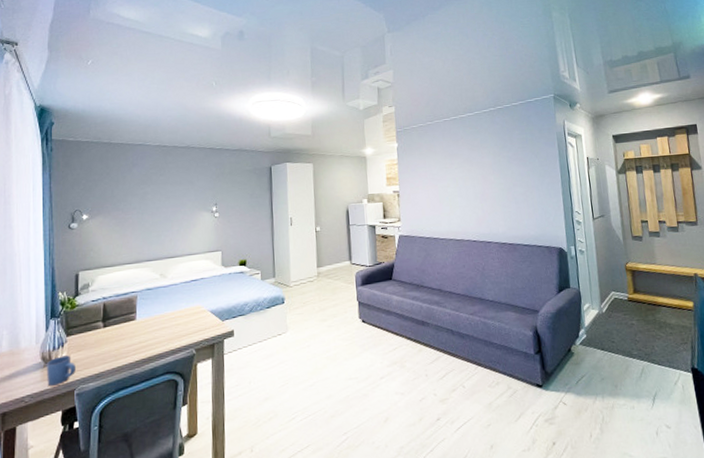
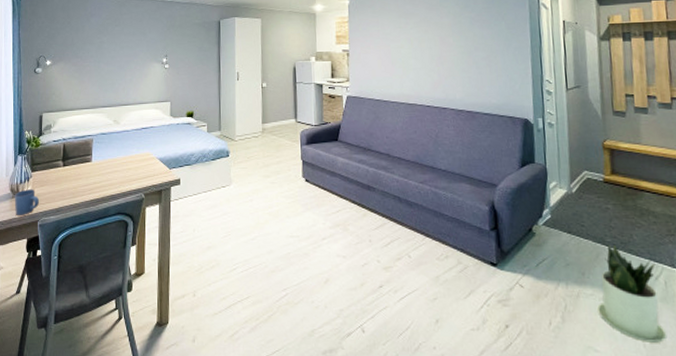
planter: none [629,356,687,443] -> present [597,244,667,343]

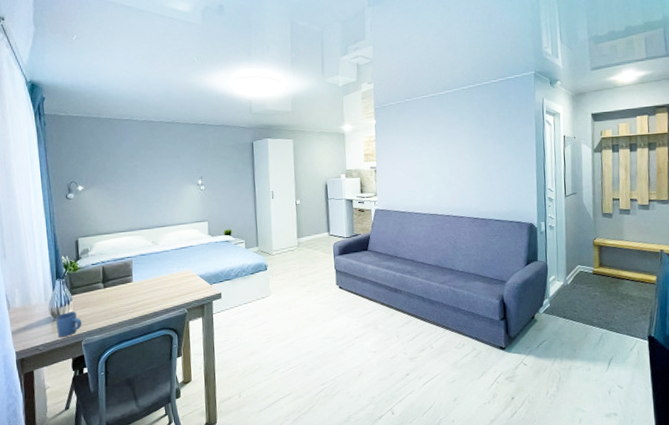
planter: present [597,244,667,343] -> none [585,324,638,401]

